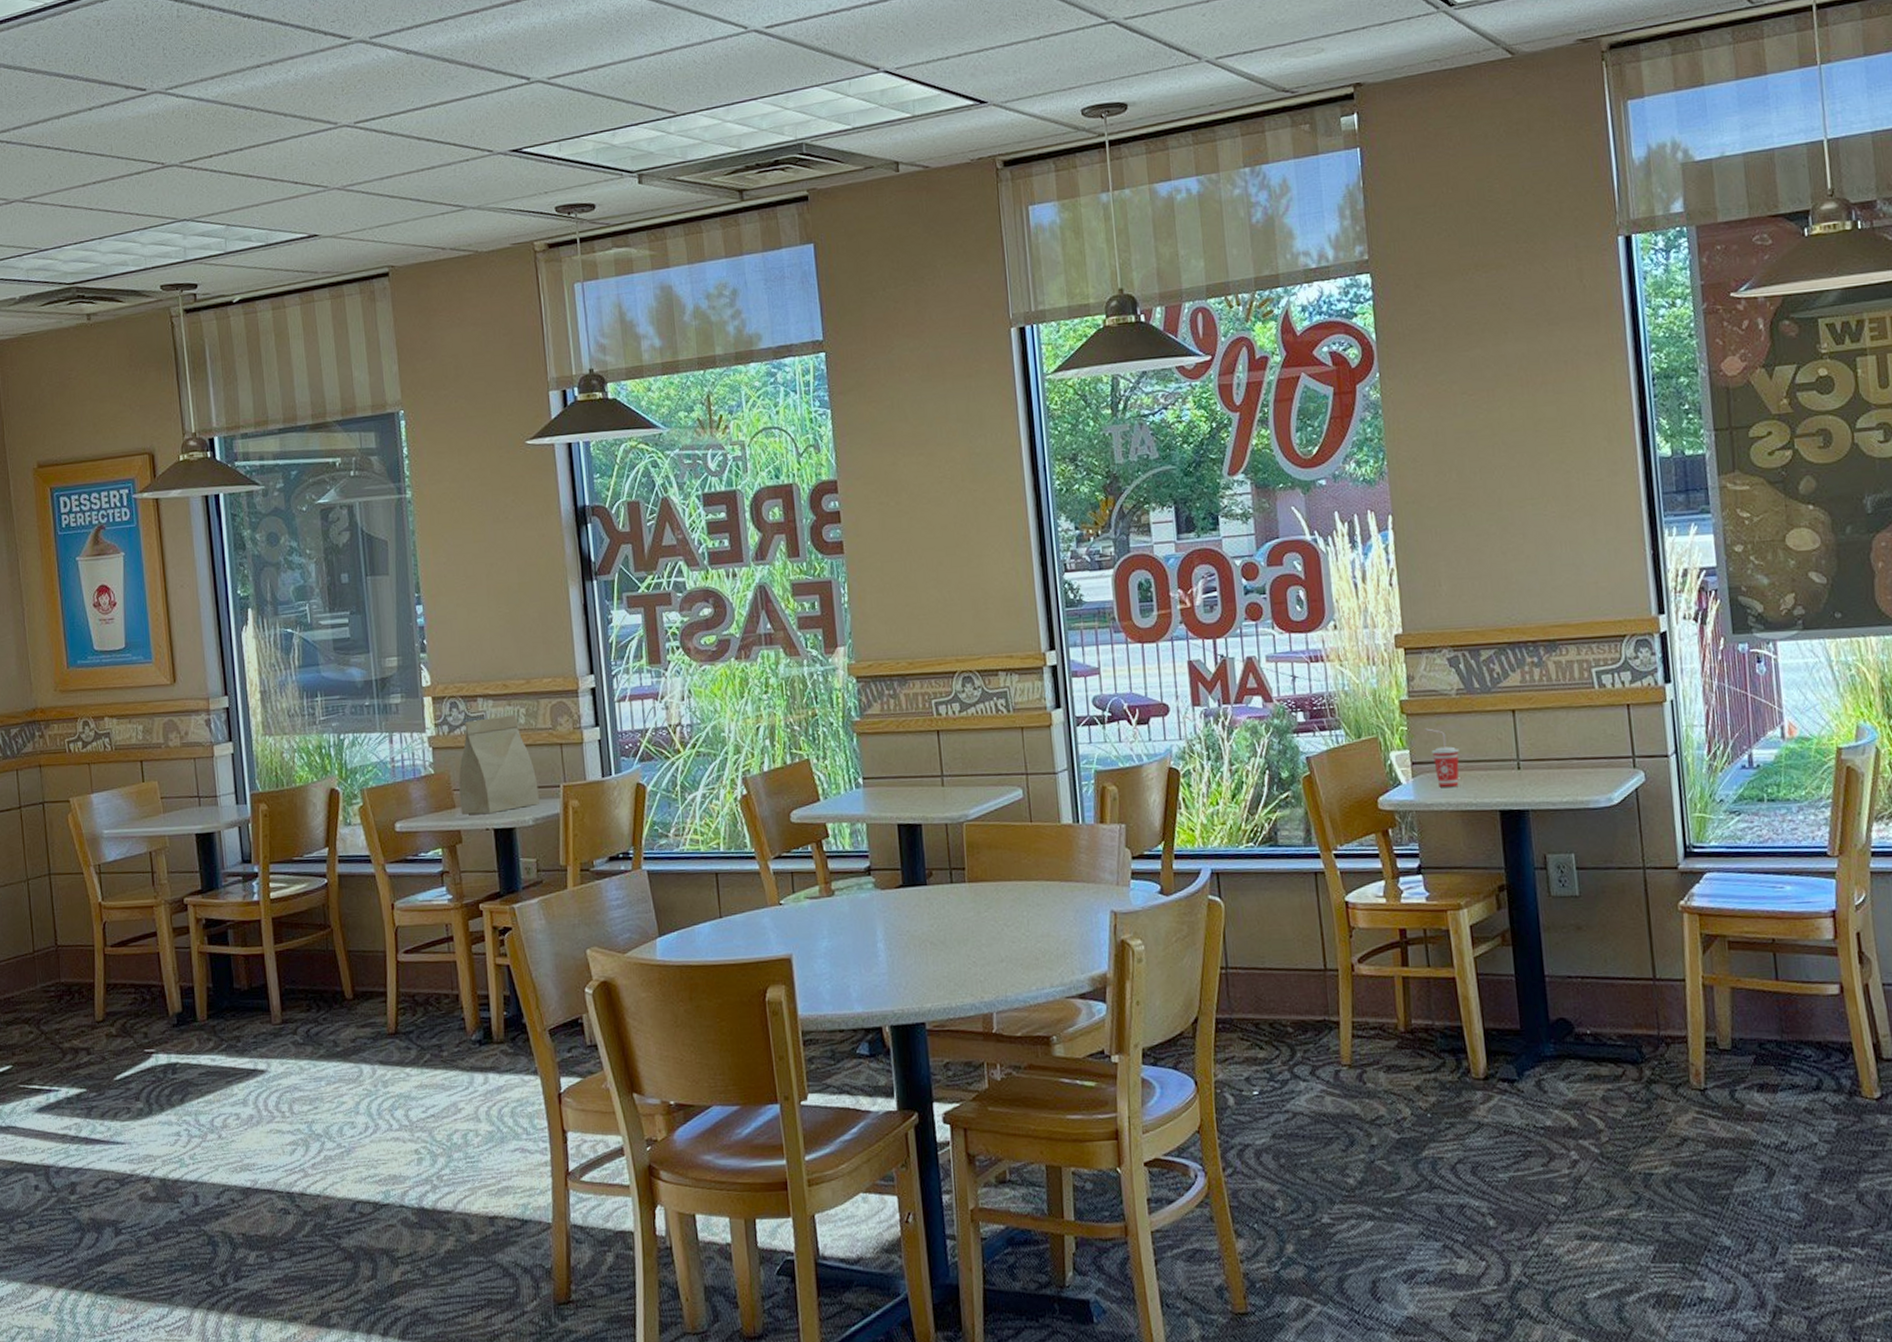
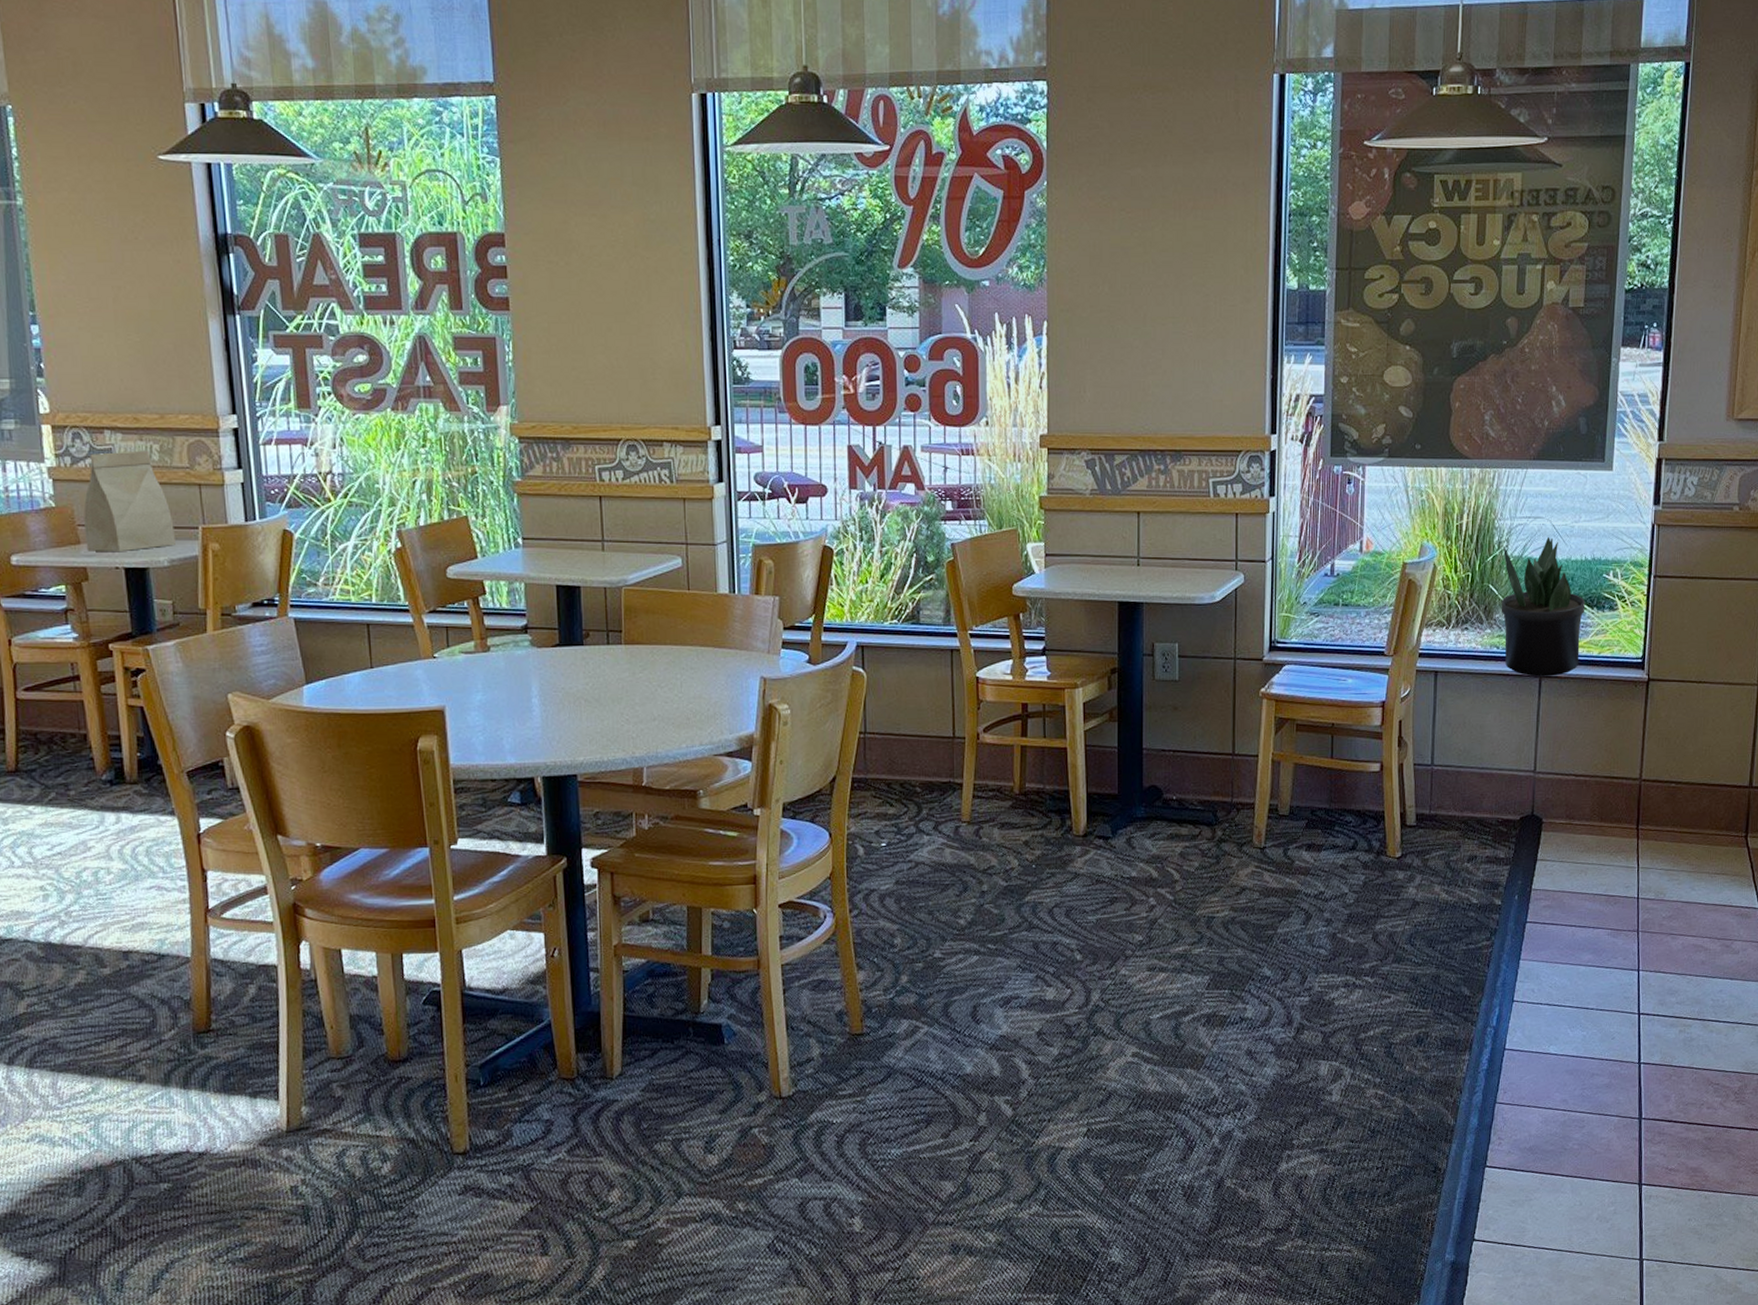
beverage cup: present [1425,728,1459,787] -> none [1060,523,1088,578]

